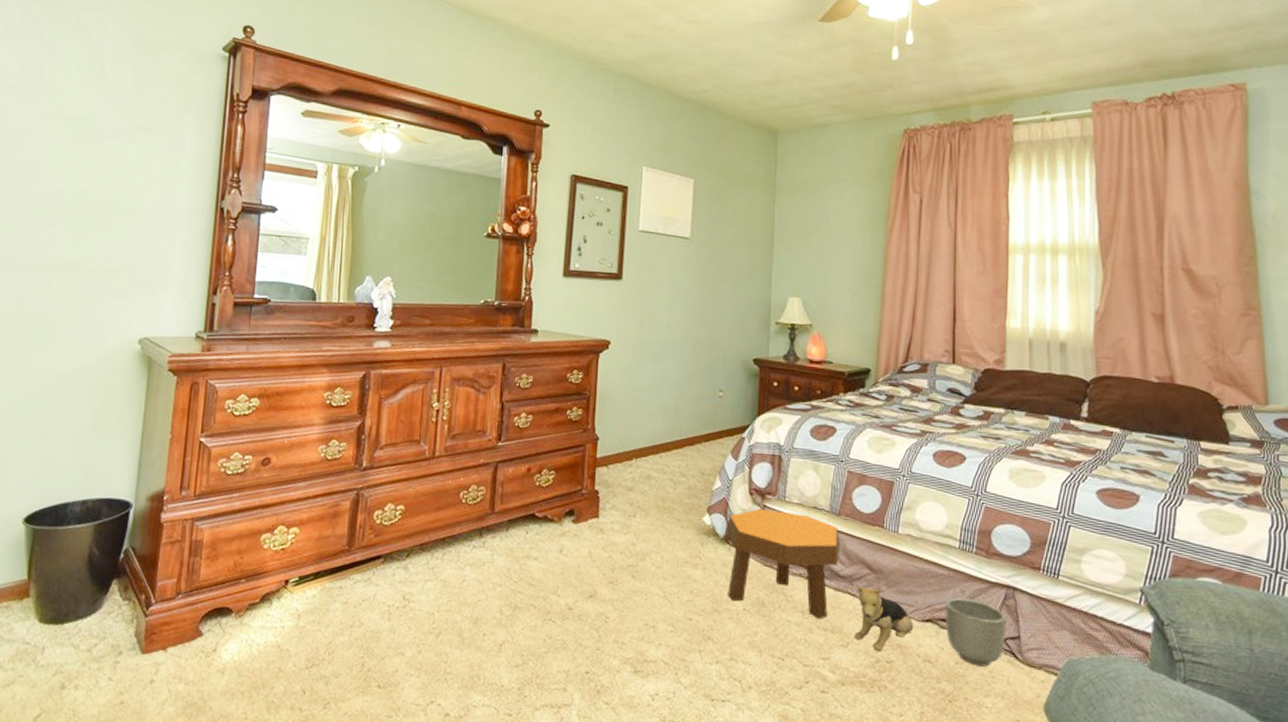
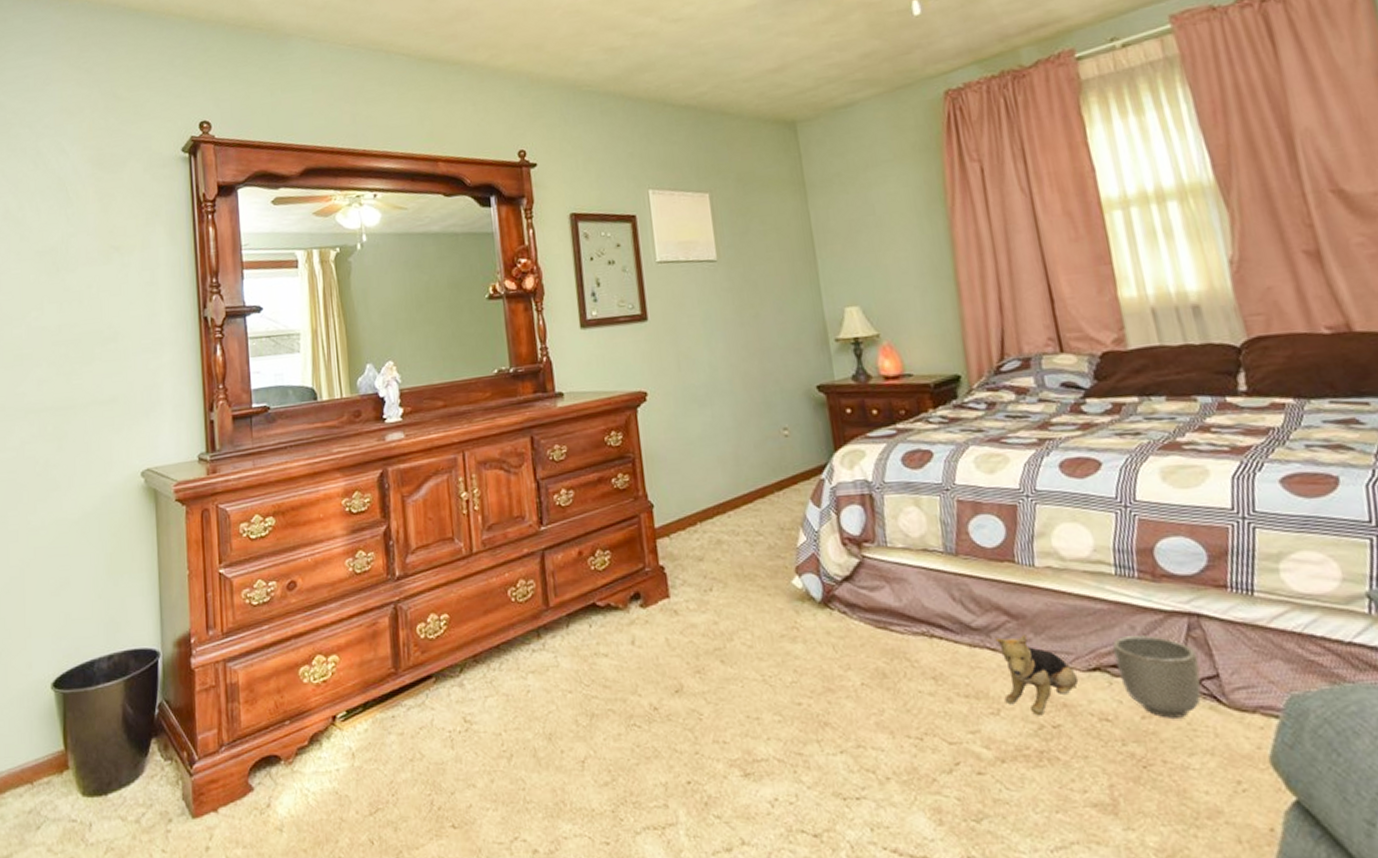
footstool: present [726,508,841,619] -> none [821,559,967,685]

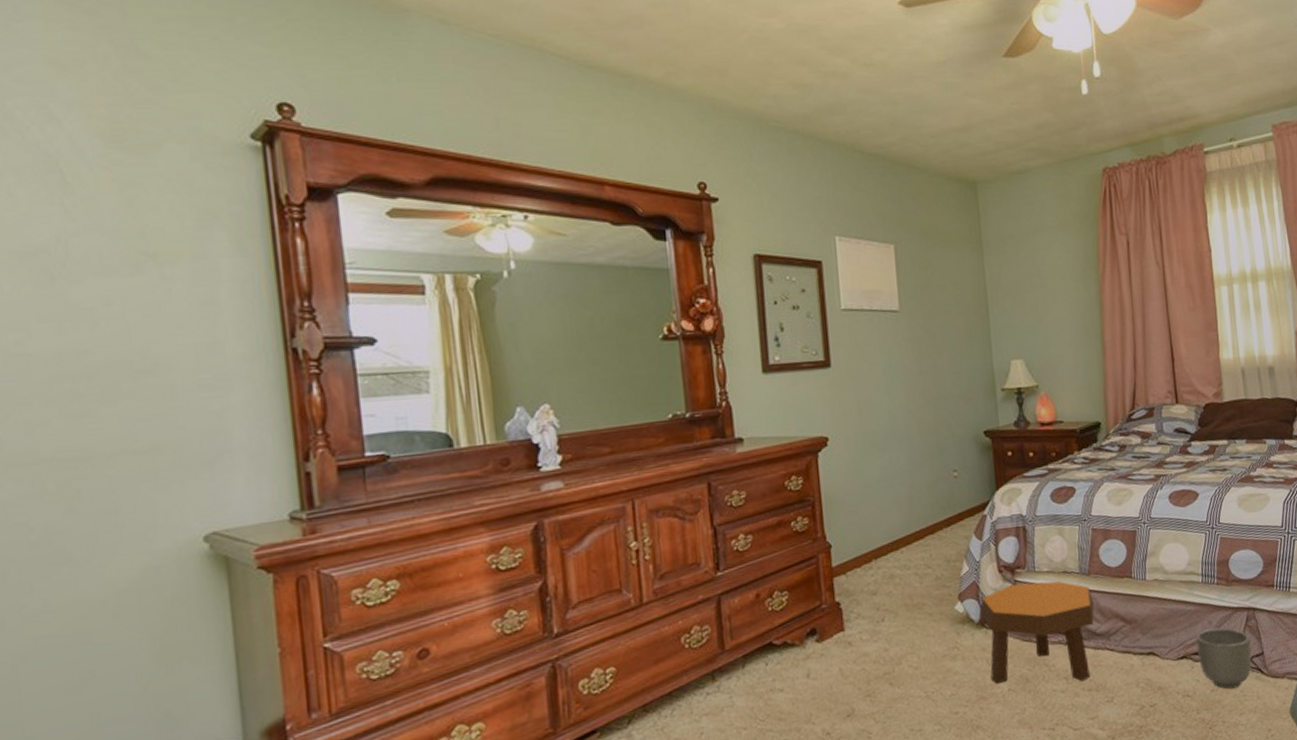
footstool: none [821,559,967,685] -> present [979,580,1095,685]
plush toy: present [995,635,1079,715] -> none [1113,635,1171,698]

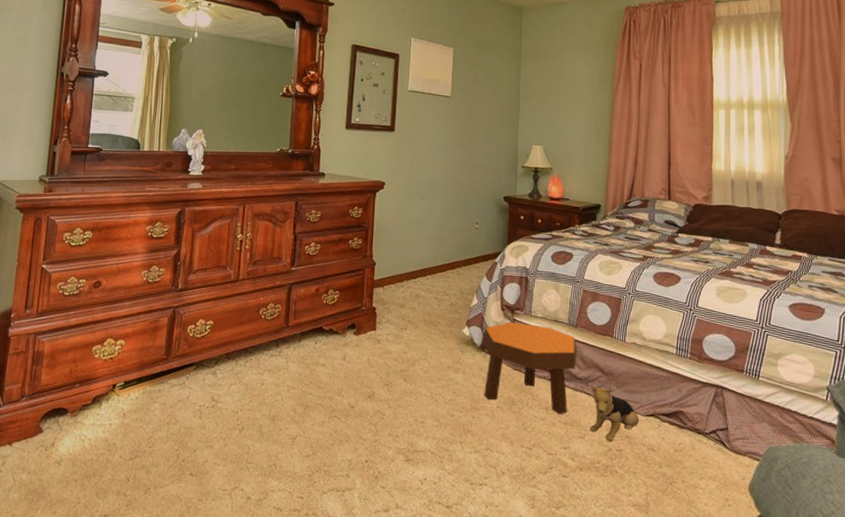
plush toy: none [1113,635,1171,698] -> present [590,386,640,441]
planter: present [1196,627,1252,690] -> none [665,396,716,455]

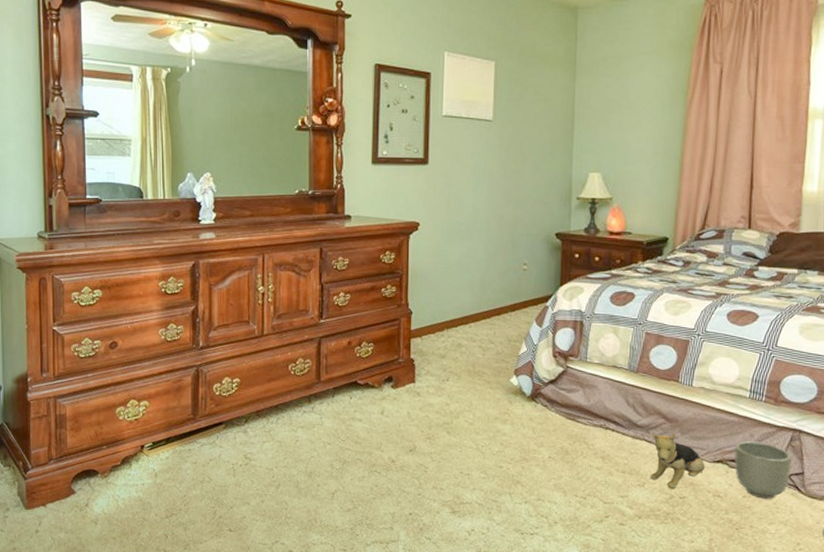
footstool: present [482,321,578,415] -> none [532,369,639,464]
planter: none [665,396,716,455] -> present [734,441,792,500]

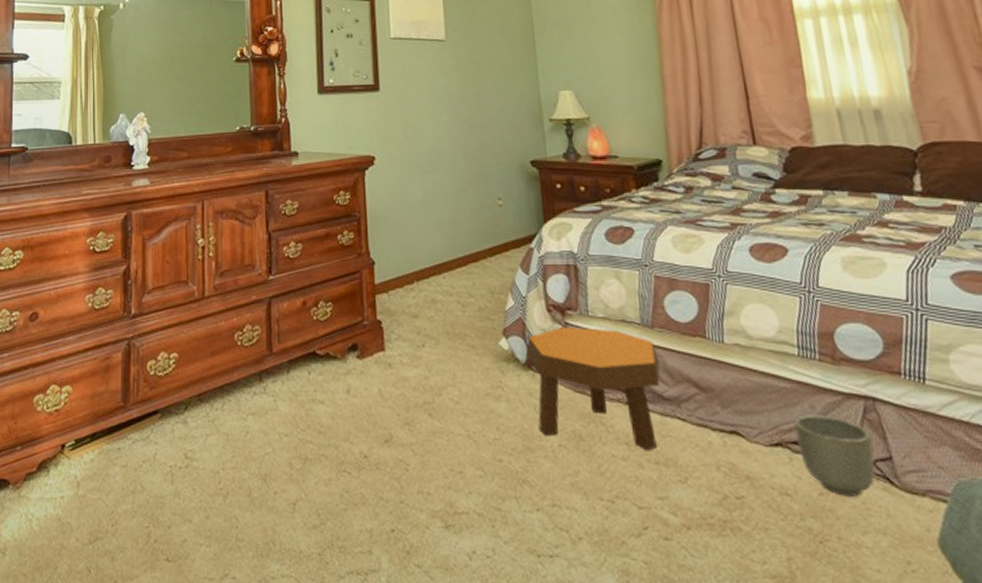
footstool: none [532,369,639,464] -> present [526,326,661,451]
plush toy: present [650,433,706,489] -> none [685,407,762,485]

